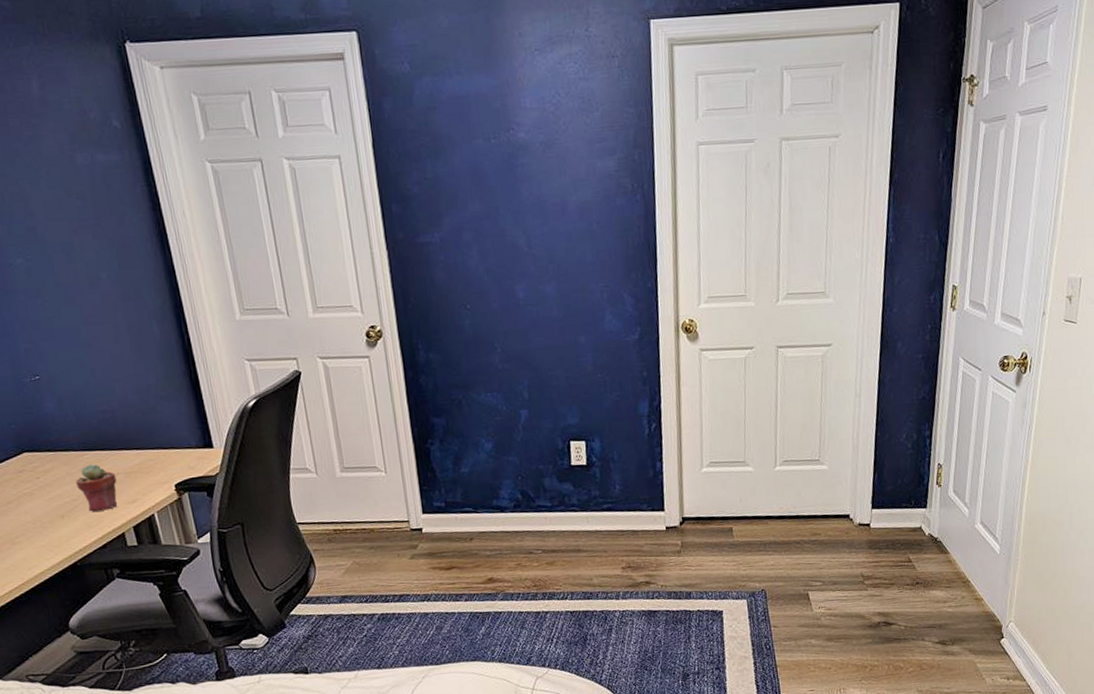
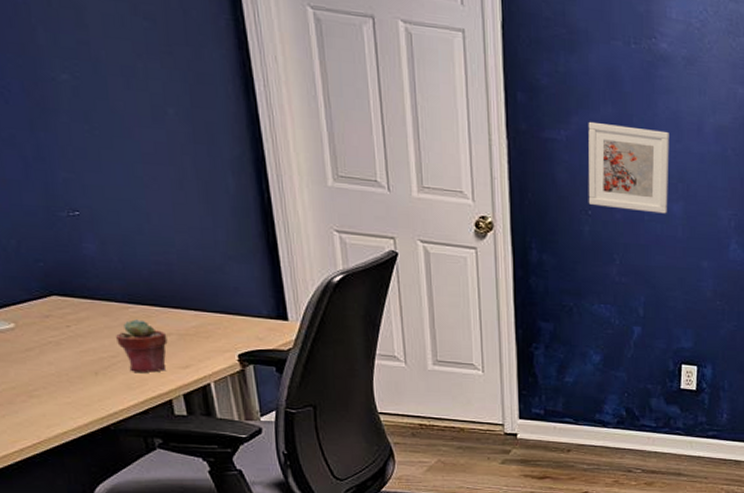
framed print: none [459,216,541,299] -> present [588,122,669,214]

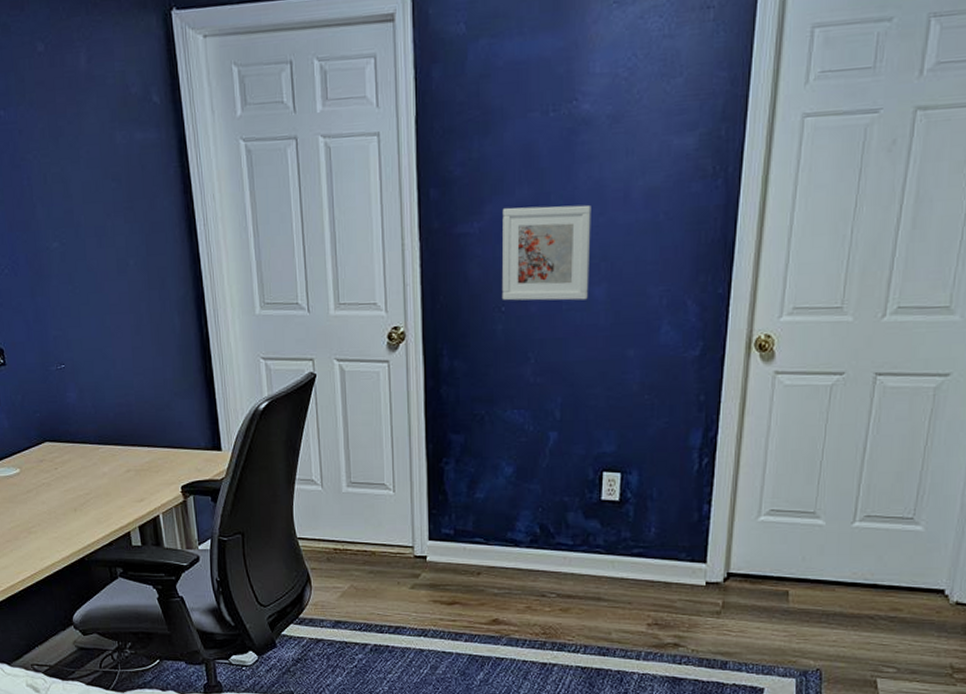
potted succulent: present [115,319,168,373] -> none [89,458,127,507]

